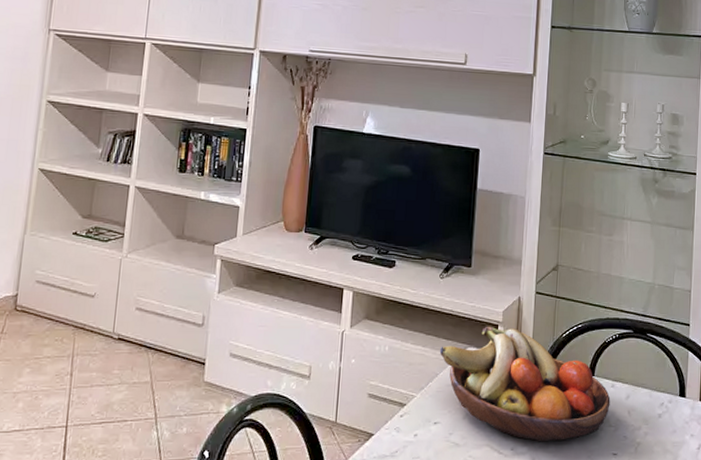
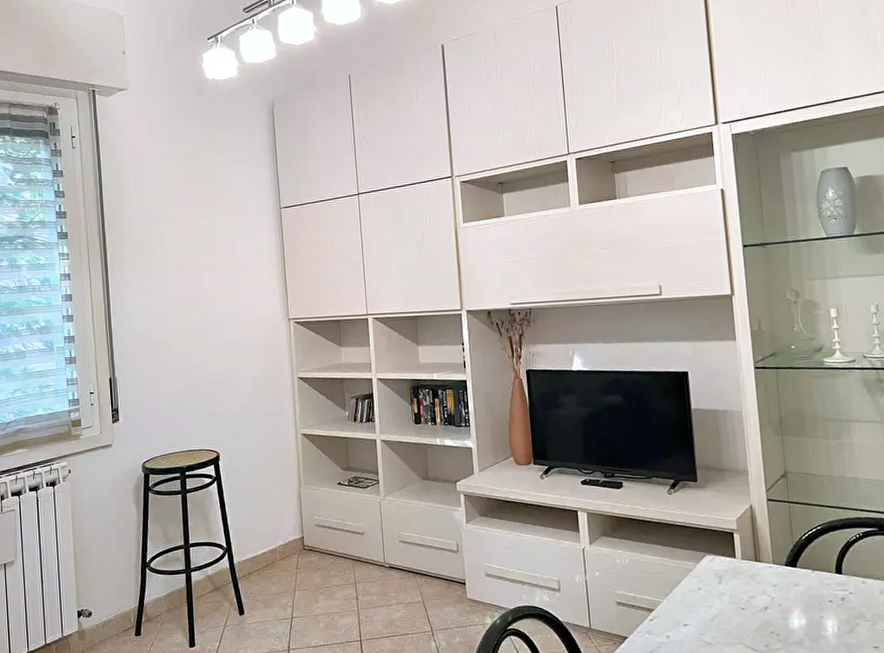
fruit bowl: present [439,326,611,442] -> none [678,534,864,639]

